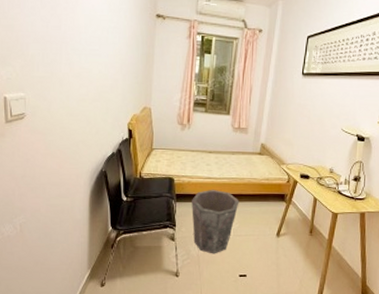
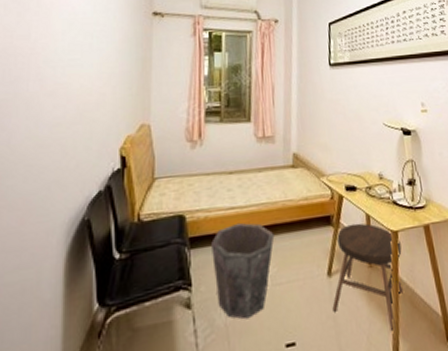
stool: none [277,203,339,281] -> present [332,223,403,331]

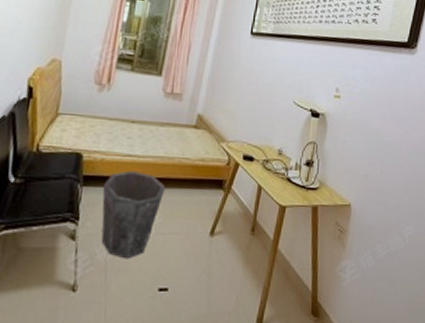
stool: present [332,223,403,331] -> none [209,191,287,296]

